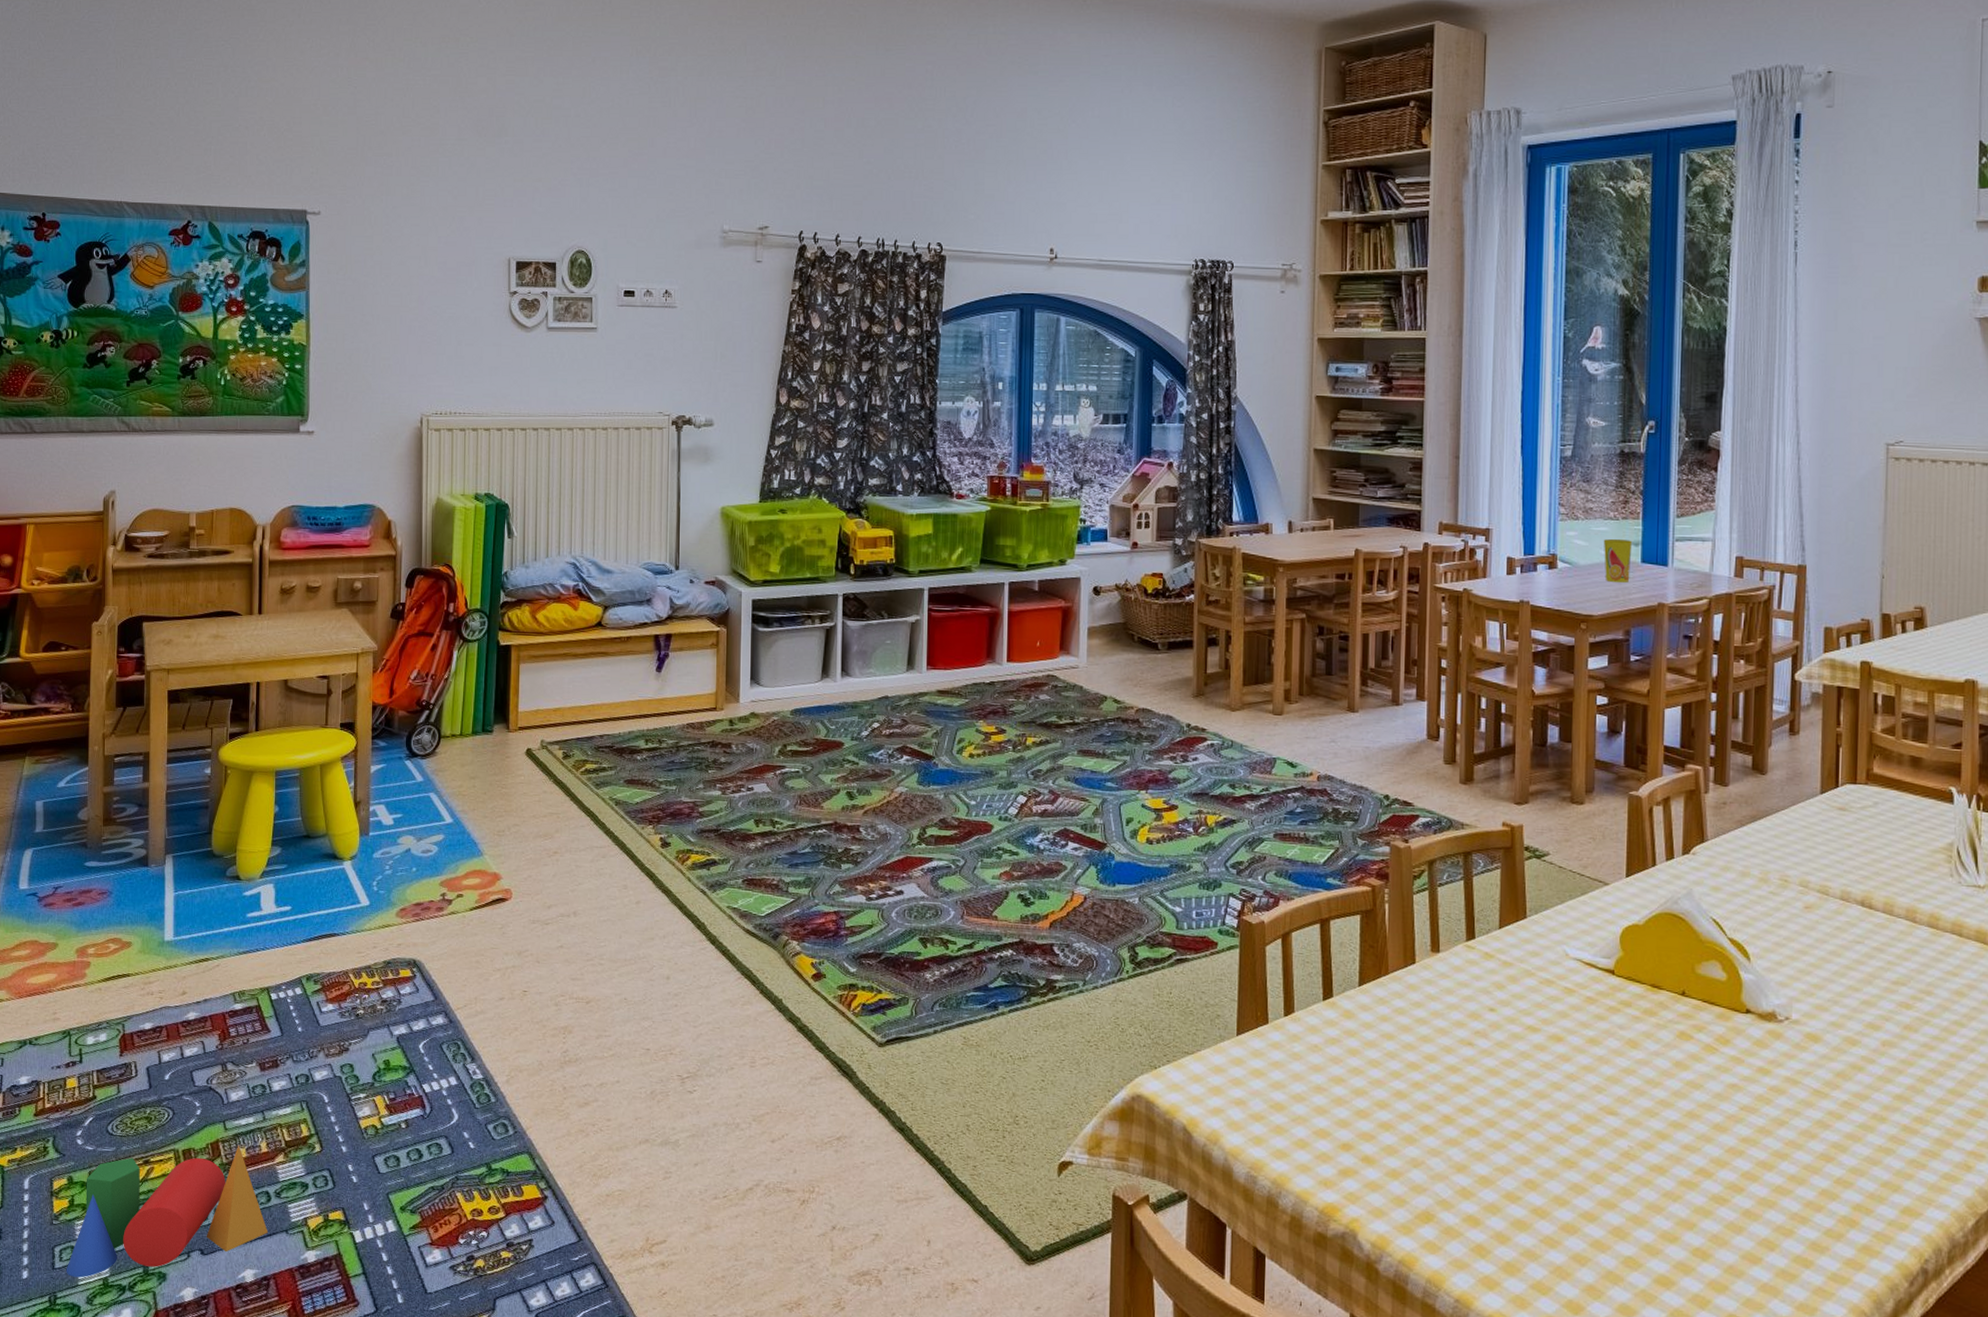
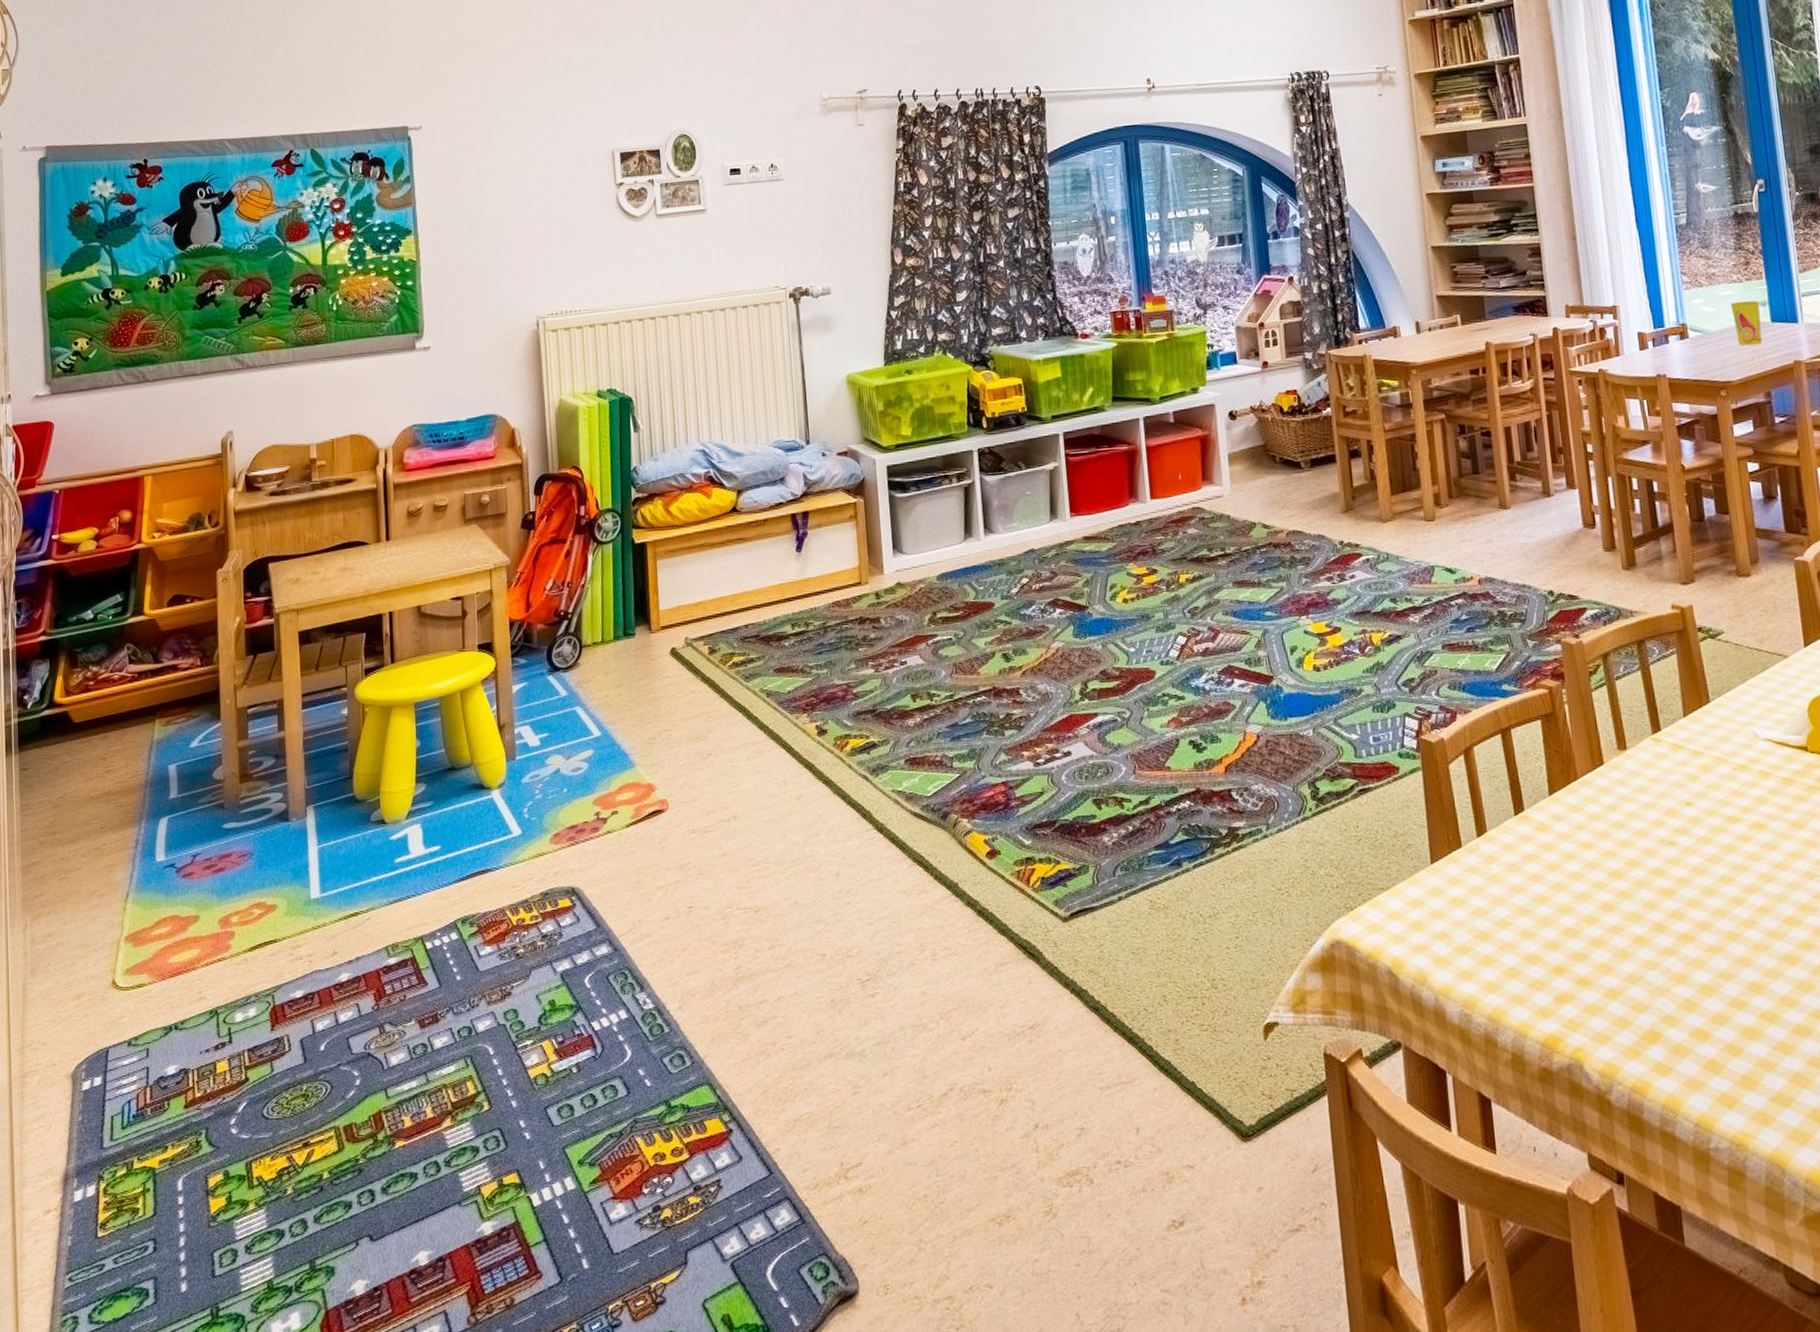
toy blocks: present [66,1144,268,1278] -> none [227,1113,440,1284]

